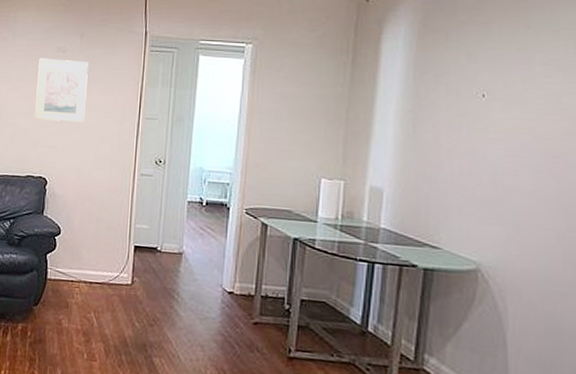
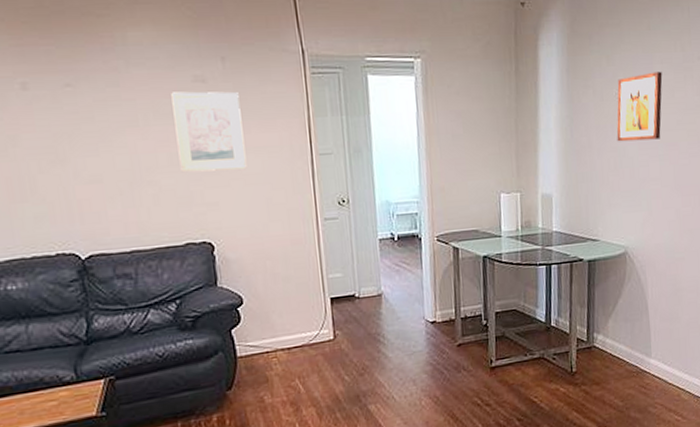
wall art: none [474,73,545,148] -> present [616,71,663,142]

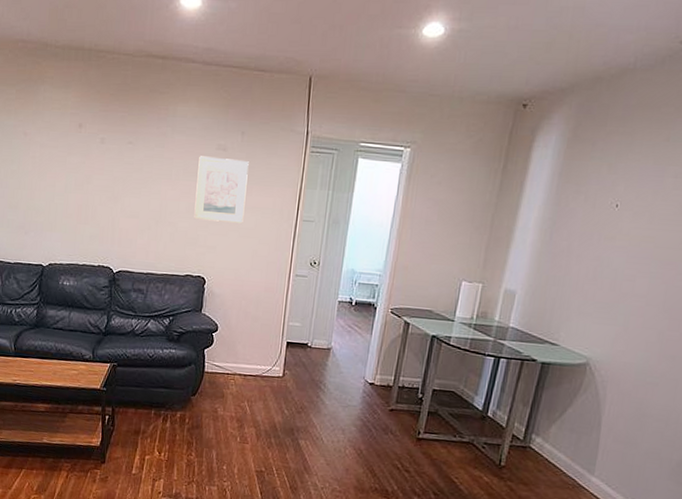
wall art: present [616,71,663,142] -> none [602,185,674,256]

